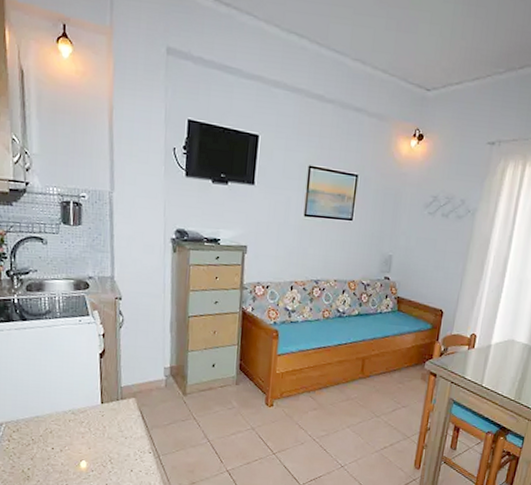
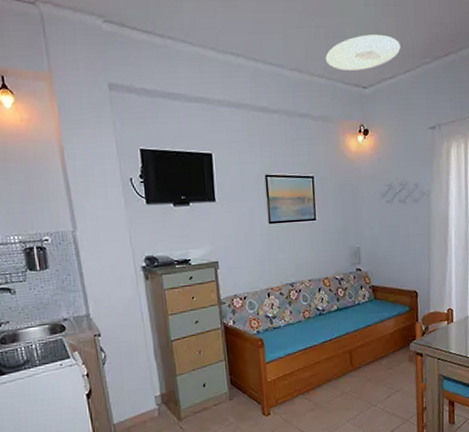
ceiling light: none [392,33,475,71] -> present [325,34,401,71]

